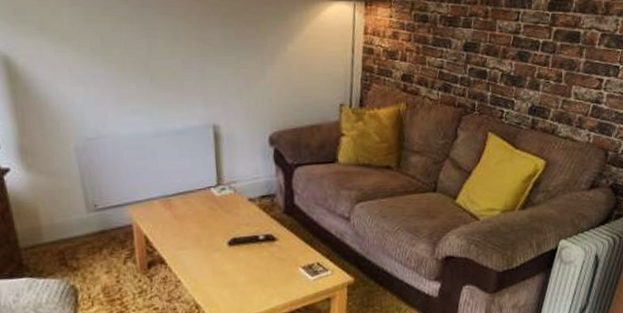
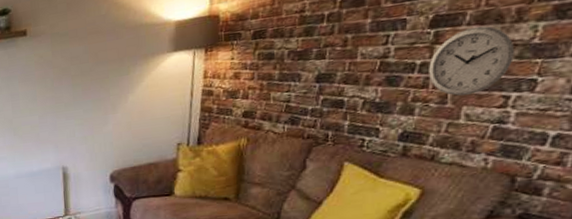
wall clock: none [548,14,605,76] -> present [429,26,515,96]

